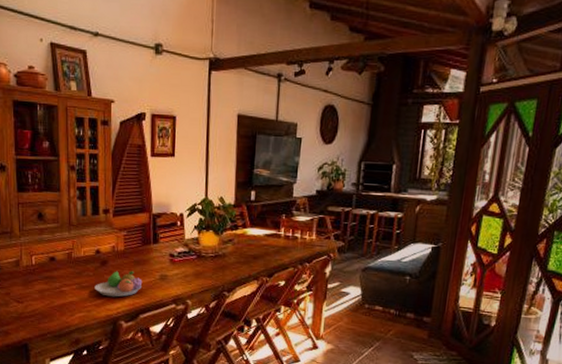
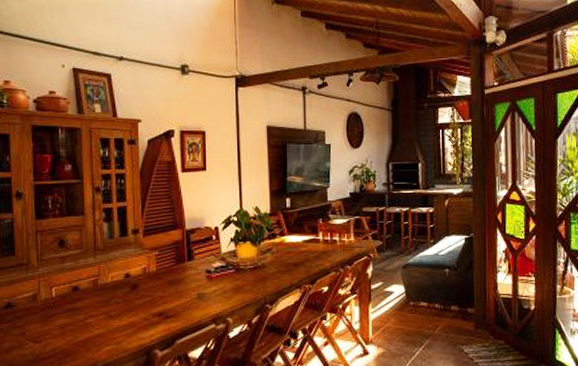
fruit bowl: present [94,271,143,297] -> none [124,292,178,324]

